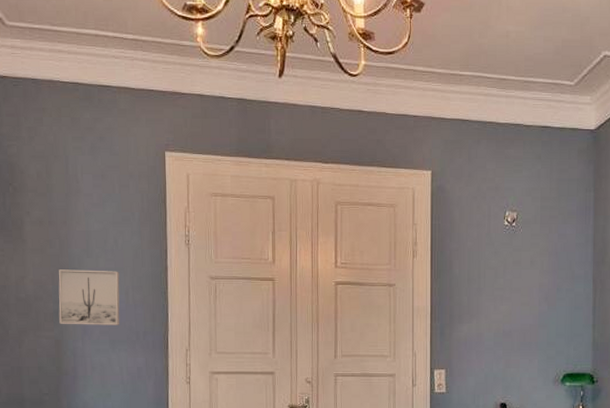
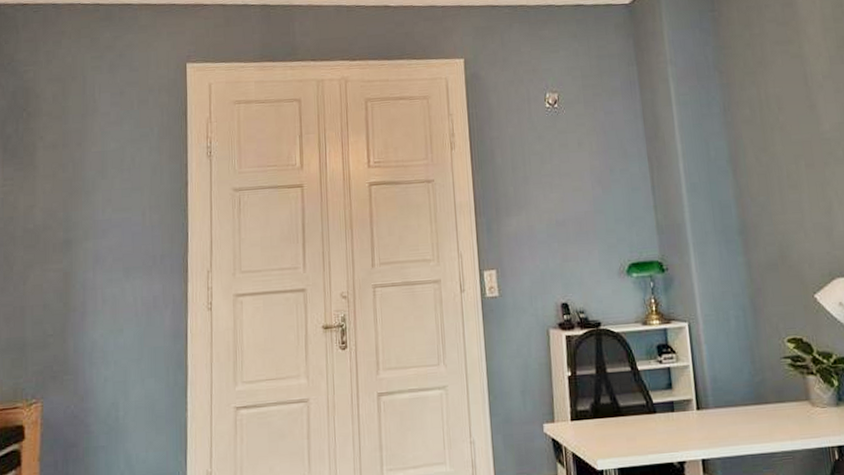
wall art: present [58,269,120,325] -> none [69,191,136,255]

